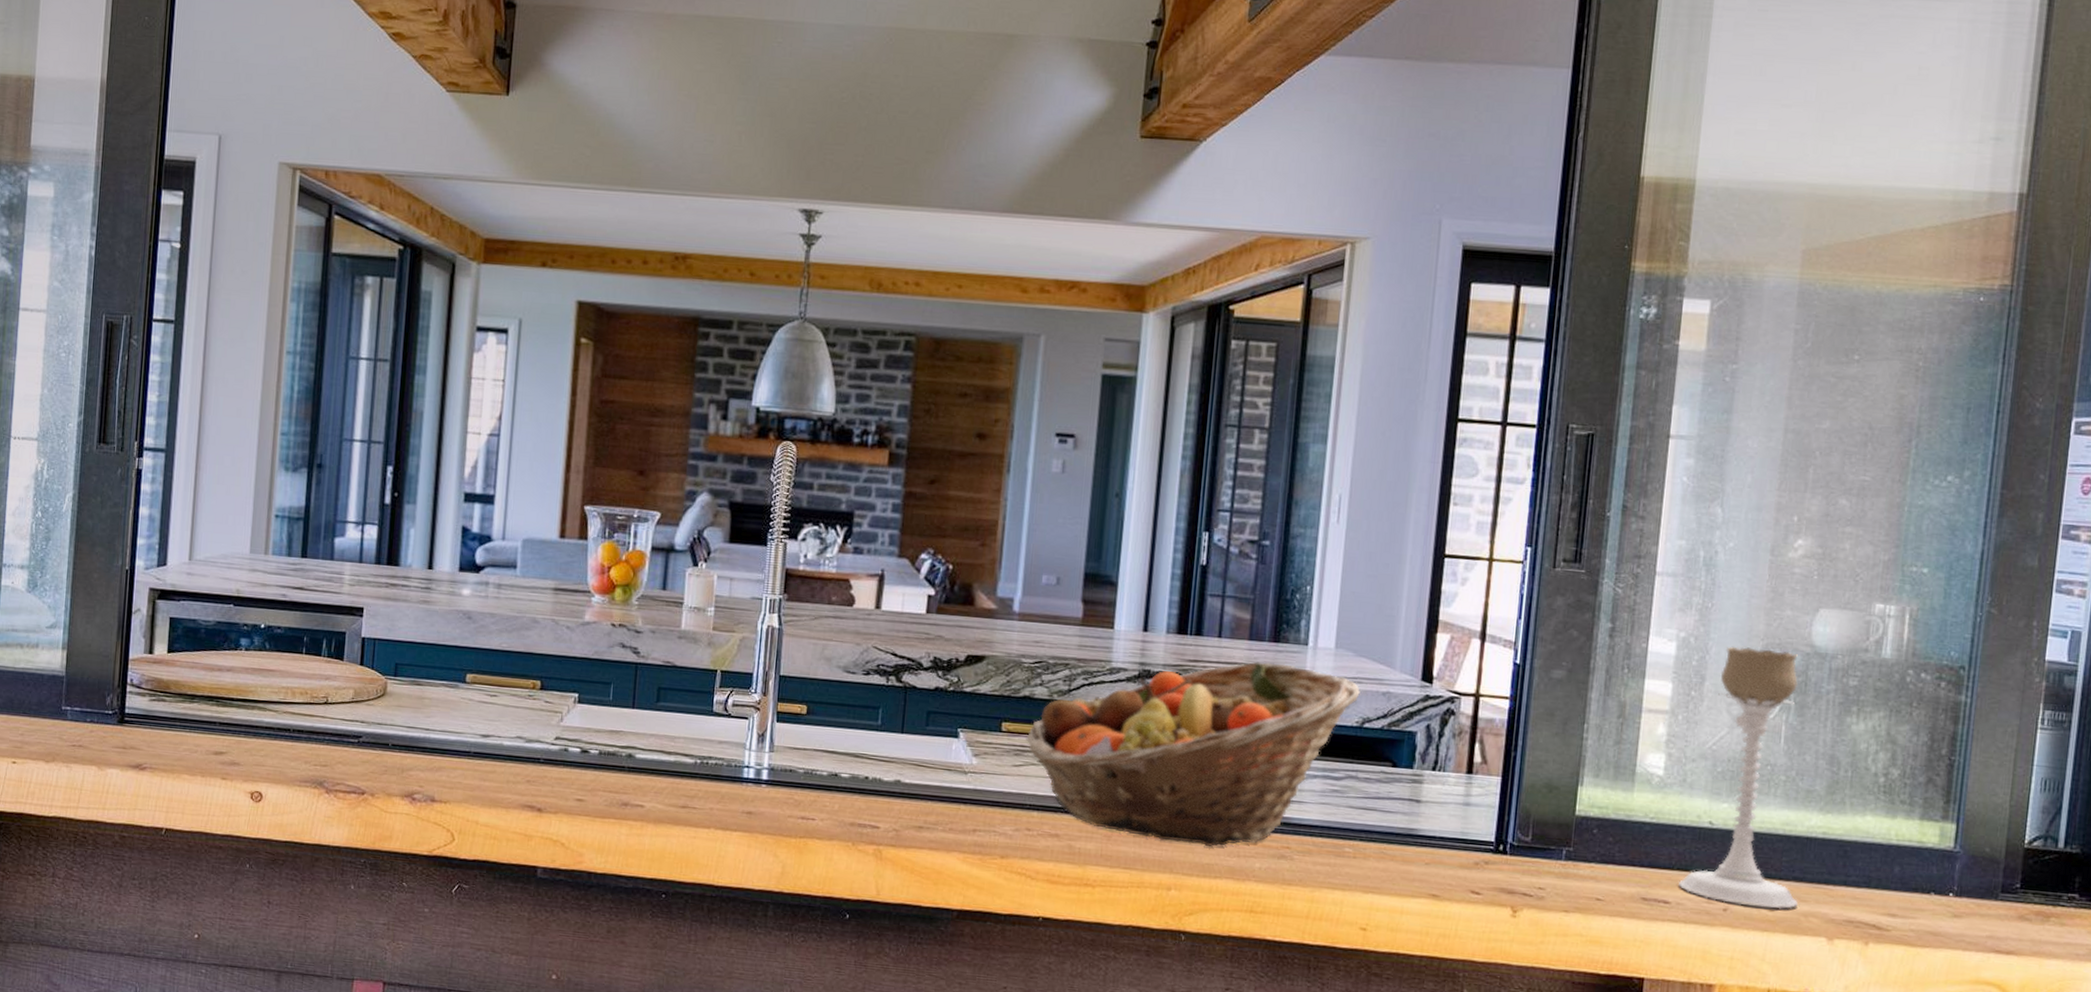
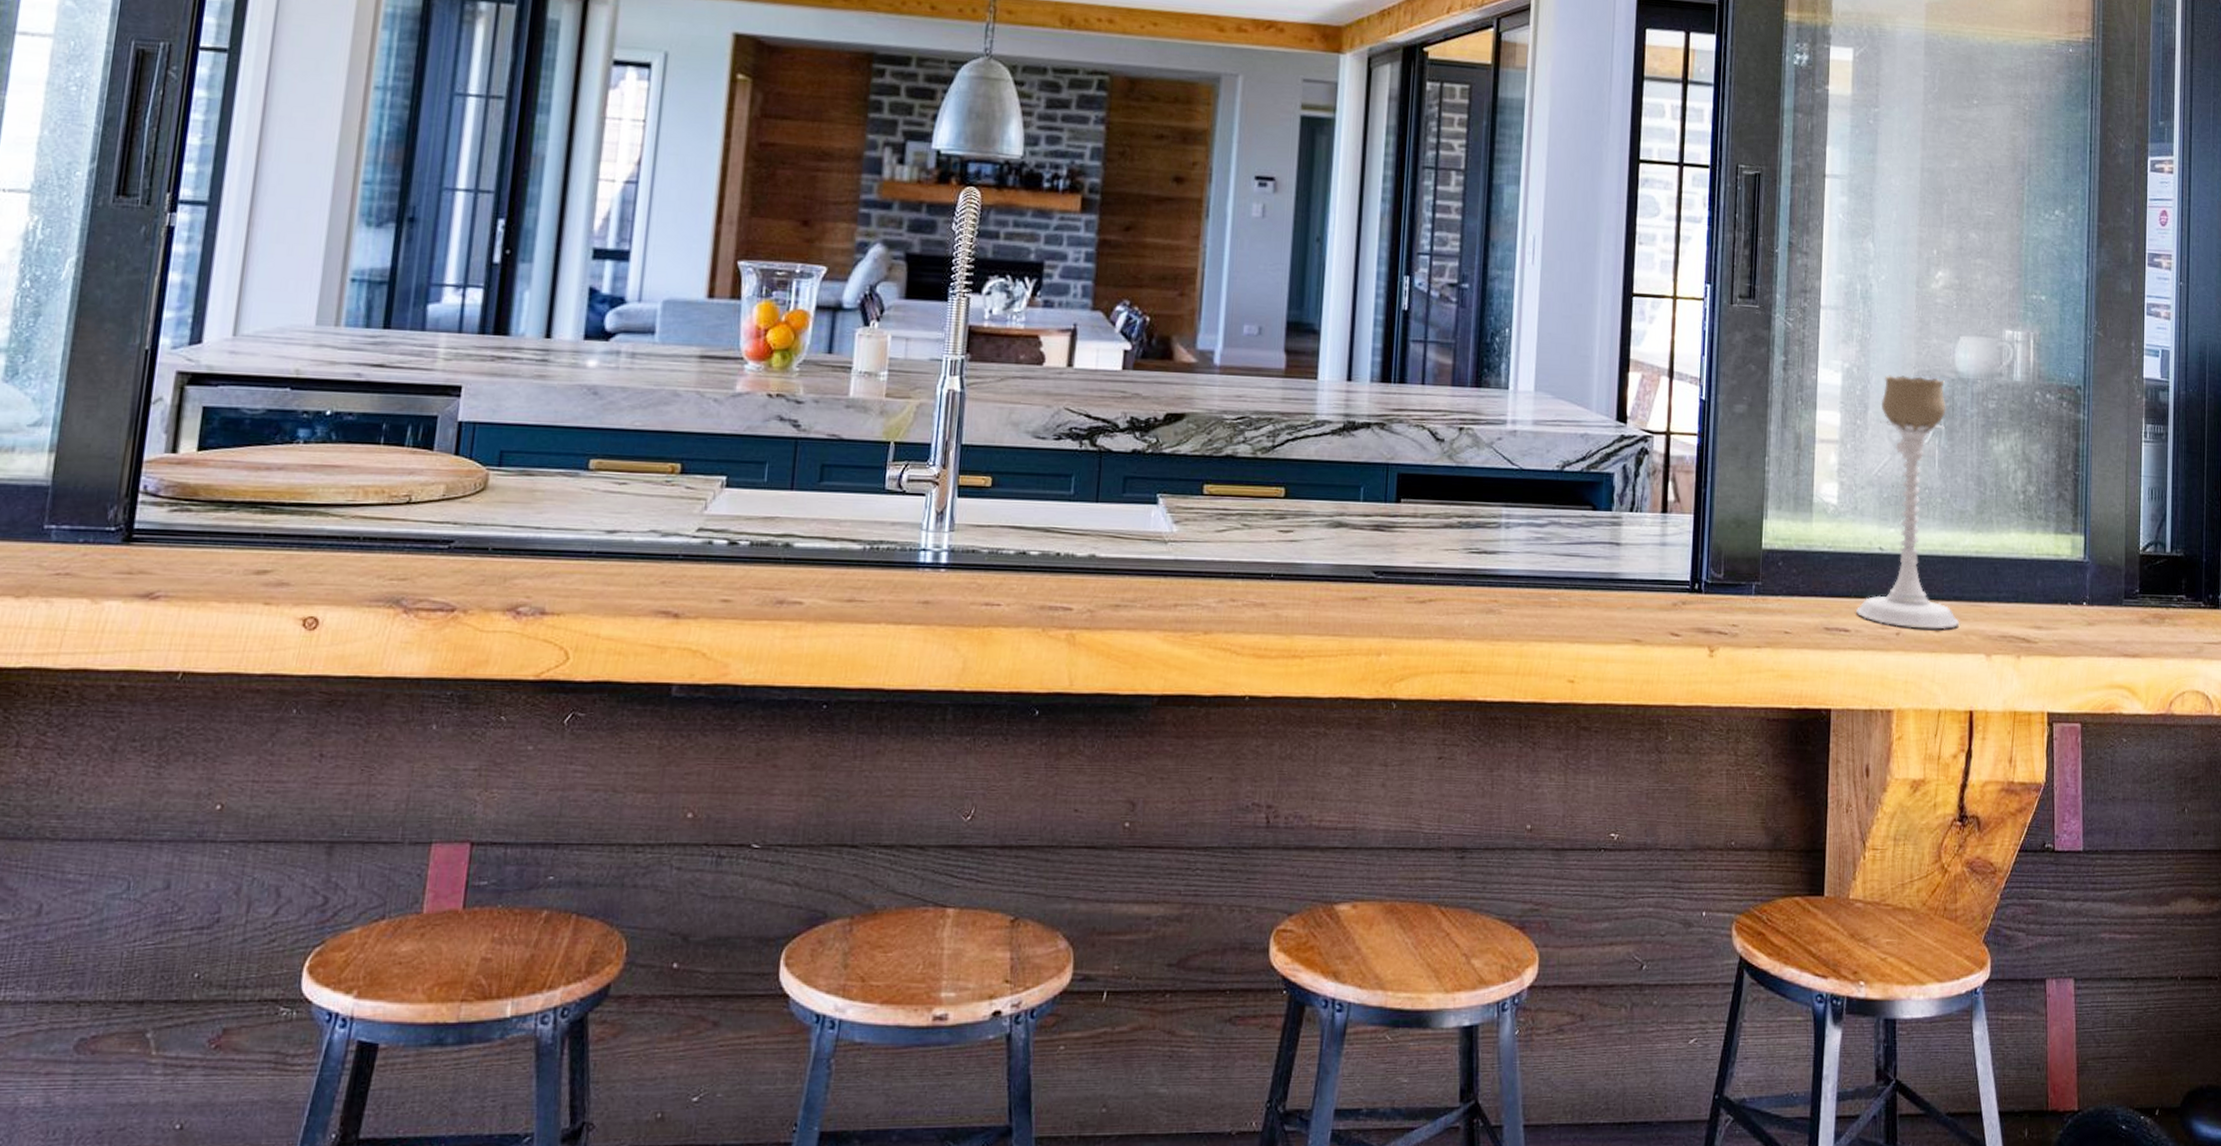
fruit basket: present [1025,661,1360,846] -> none [1229,408,1560,605]

